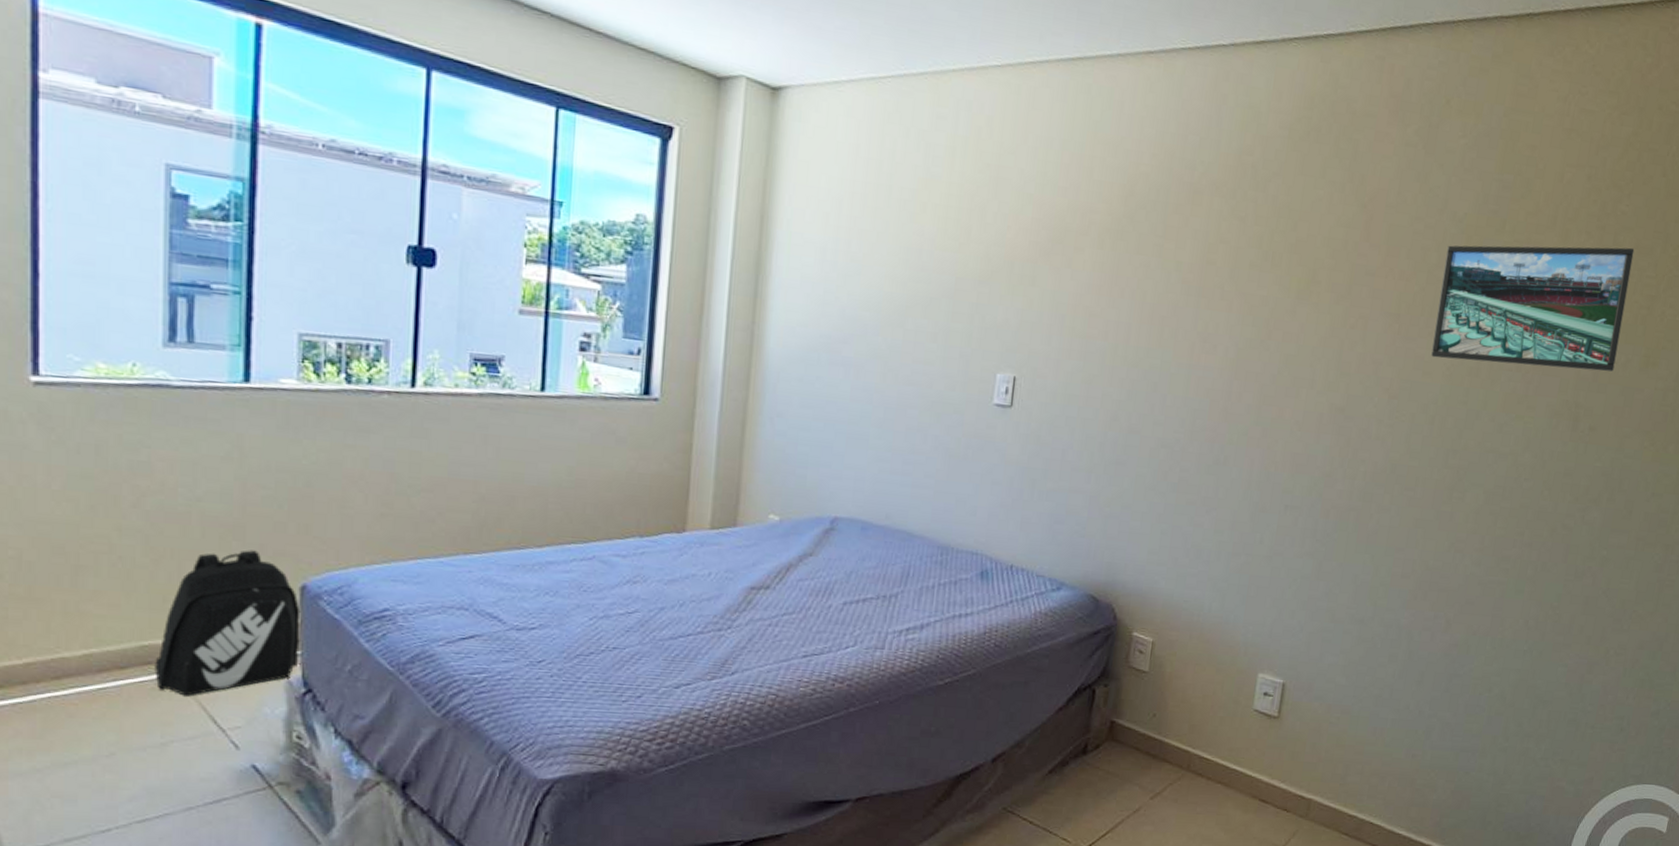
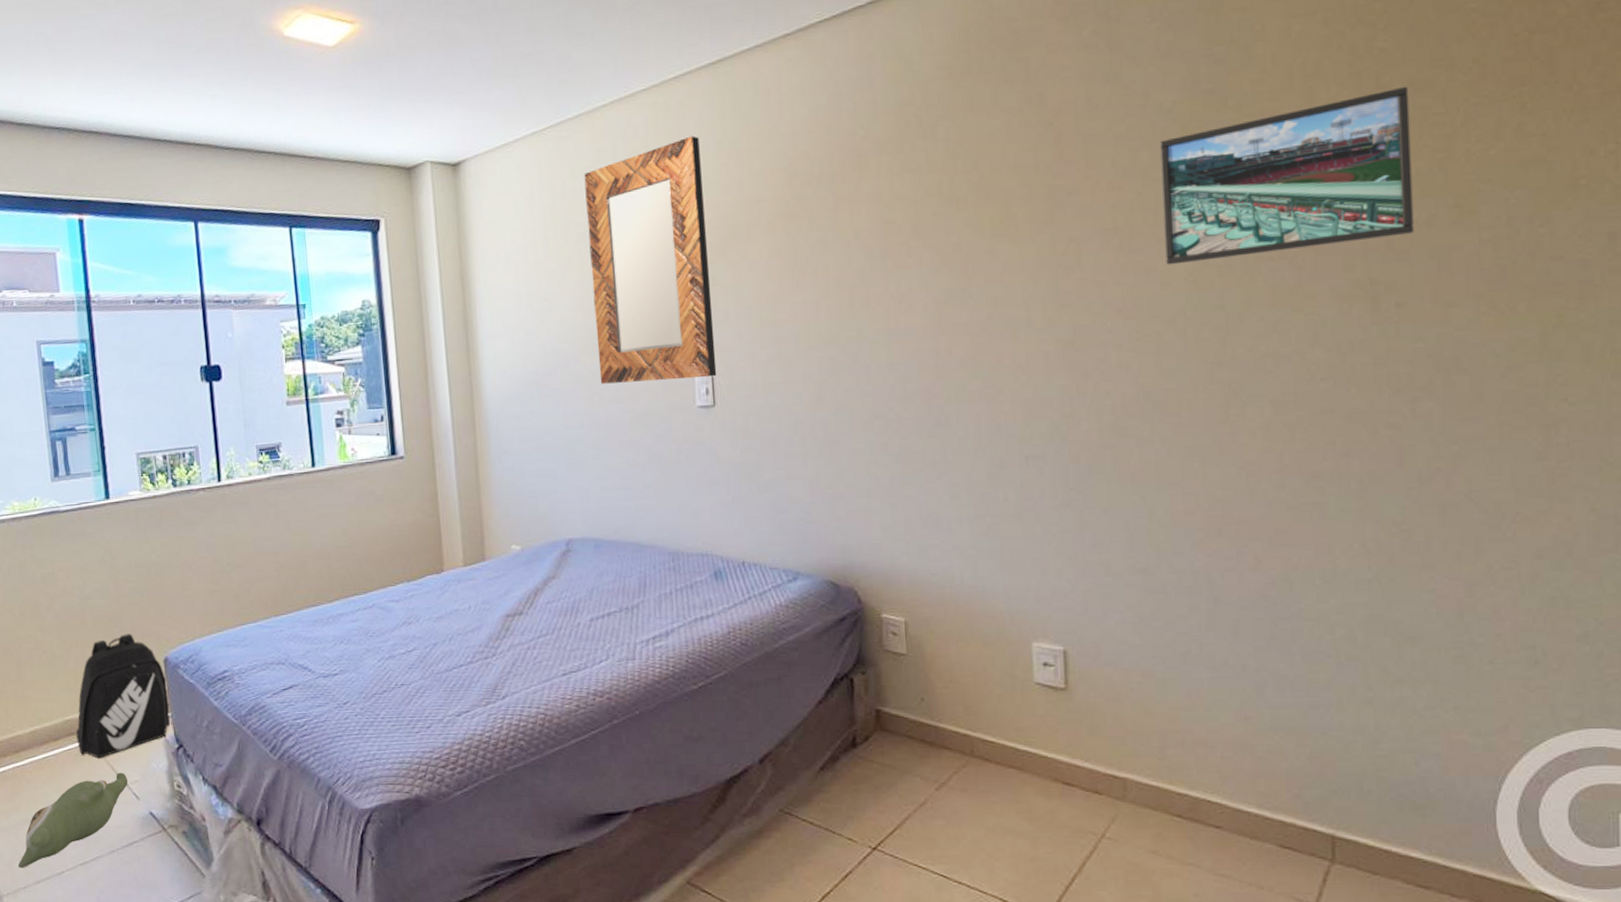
plush toy: none [40,715,226,822] -> present [18,772,128,868]
home mirror: none [897,127,1045,378] -> present [584,135,717,384]

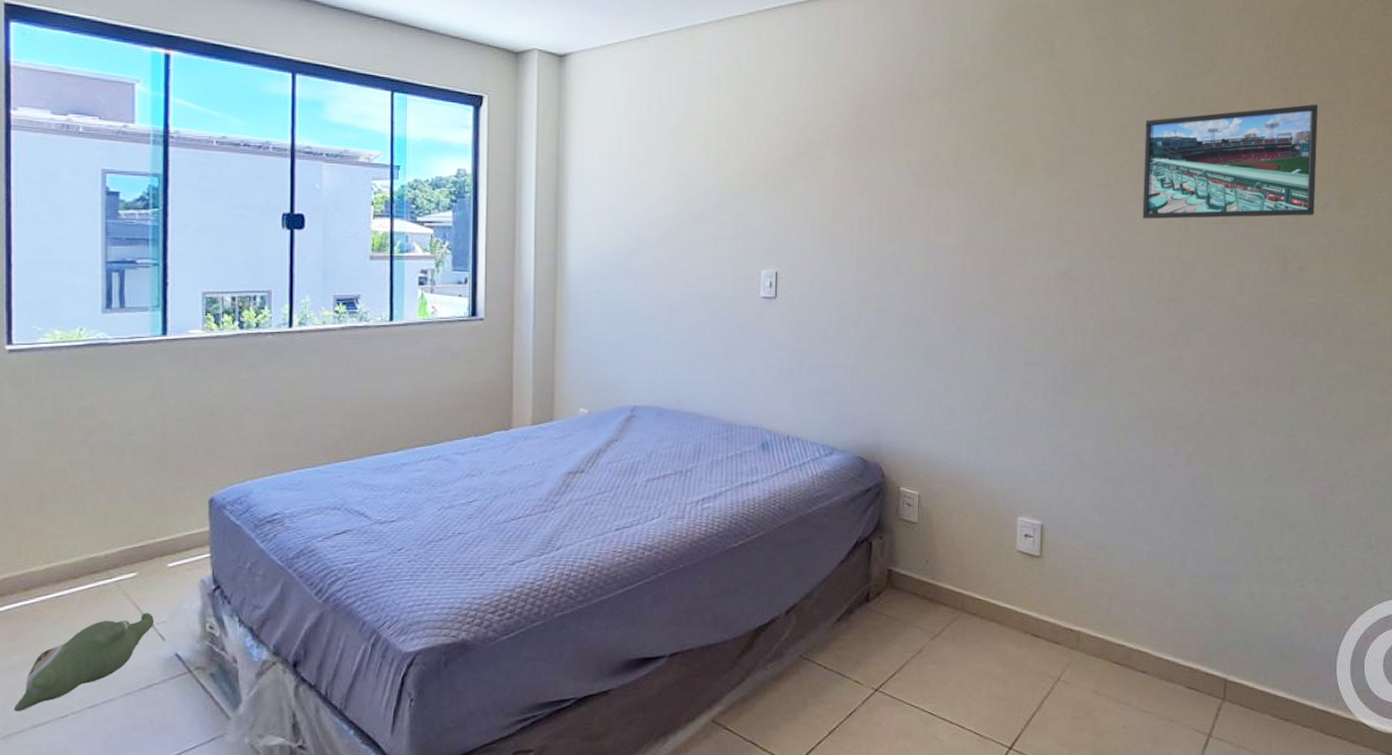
backpack: present [76,634,171,759] -> none [100,472,211,598]
home mirror: present [584,135,717,384] -> none [677,61,784,273]

